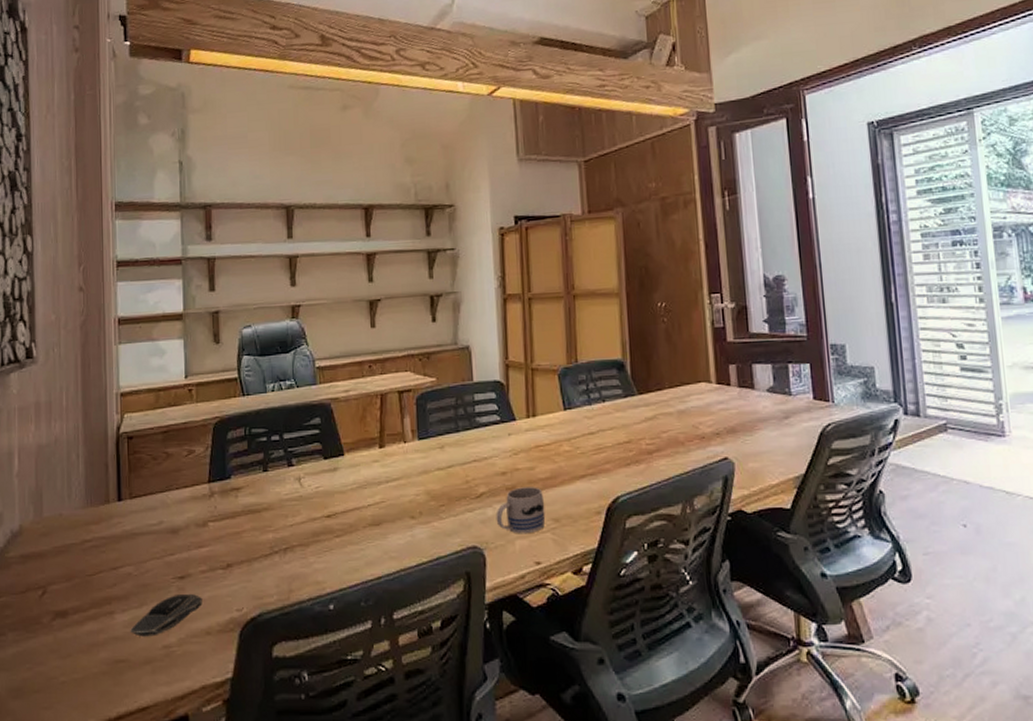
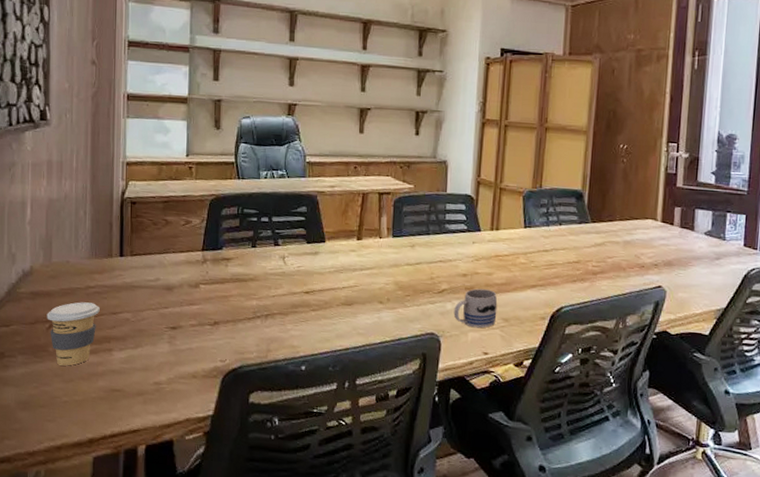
coffee cup: none [39,559,98,639] -> present [47,302,100,366]
computer mouse: present [130,593,202,637] -> none [126,341,191,374]

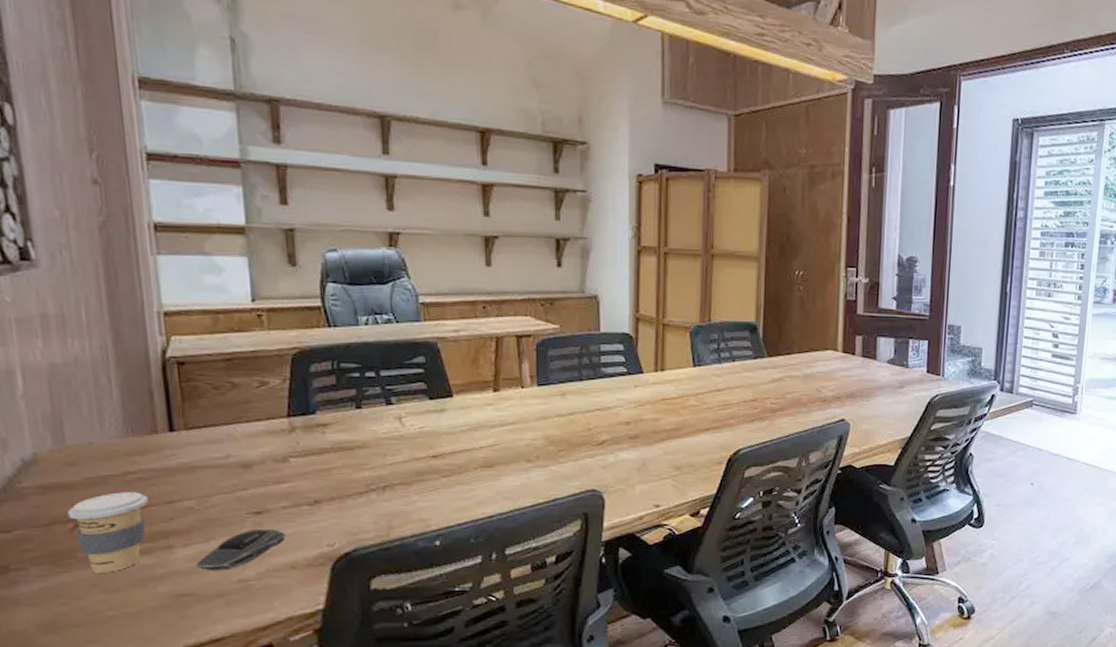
computer mouse: none [126,341,191,374] -> present [195,528,285,571]
mug: present [453,288,498,329] -> none [617,437,667,480]

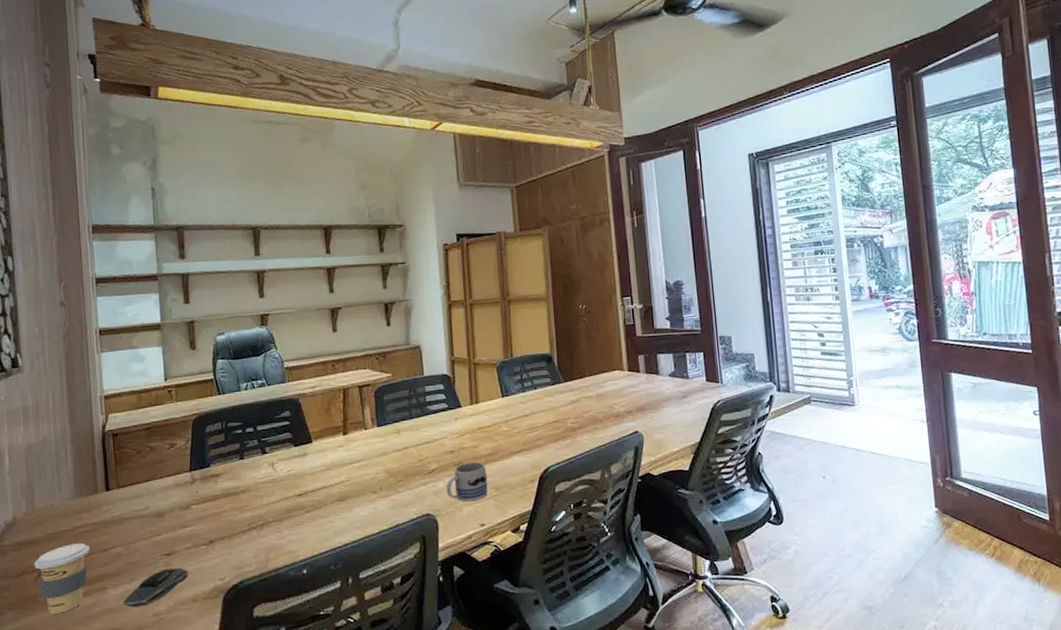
mug: none [617,437,667,480] -> present [446,462,488,502]

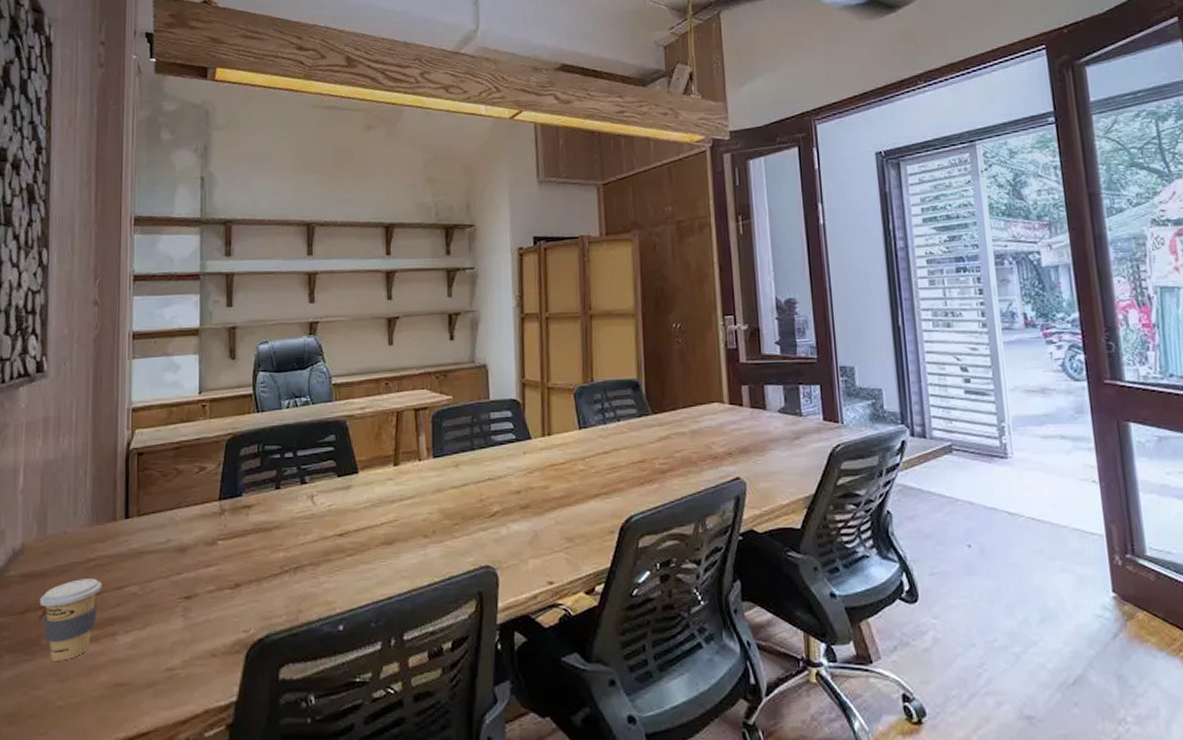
computer mouse: present [122,567,188,608] -> none [133,613,209,659]
mug: present [446,462,488,502] -> none [509,506,559,554]

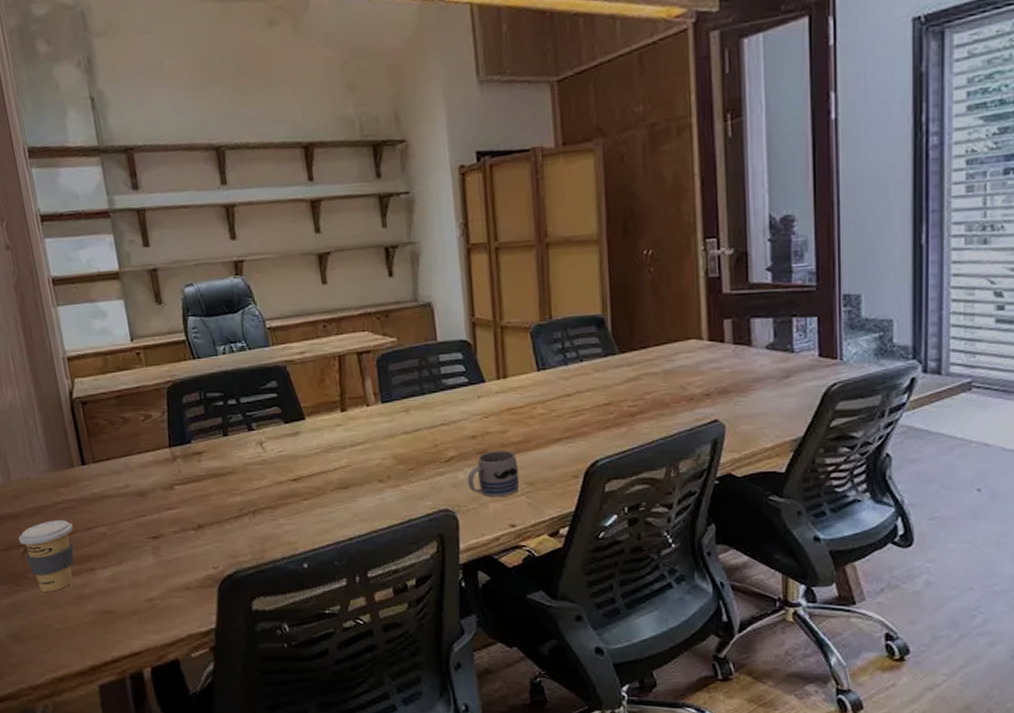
mug: none [509,506,559,554] -> present [467,450,520,498]

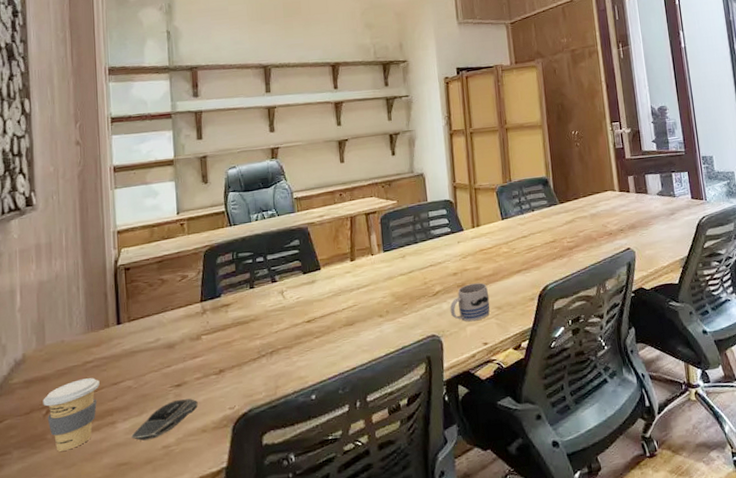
computer mouse: none [113,552,179,591] -> present [131,398,198,441]

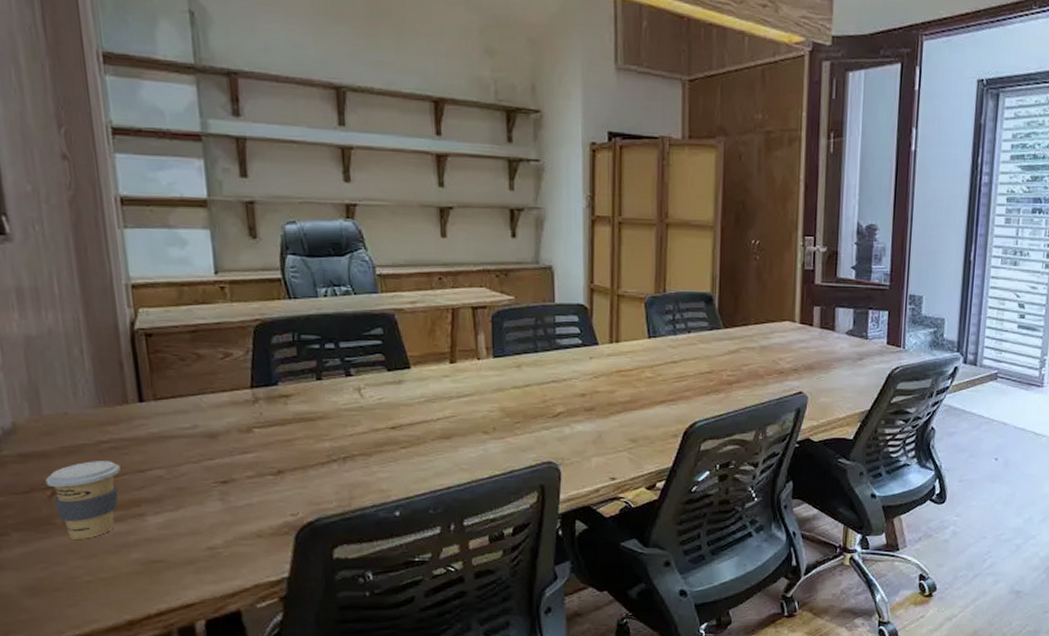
computer mouse: present [131,398,198,441] -> none [166,497,251,539]
mug: present [450,282,490,322] -> none [573,409,623,452]

